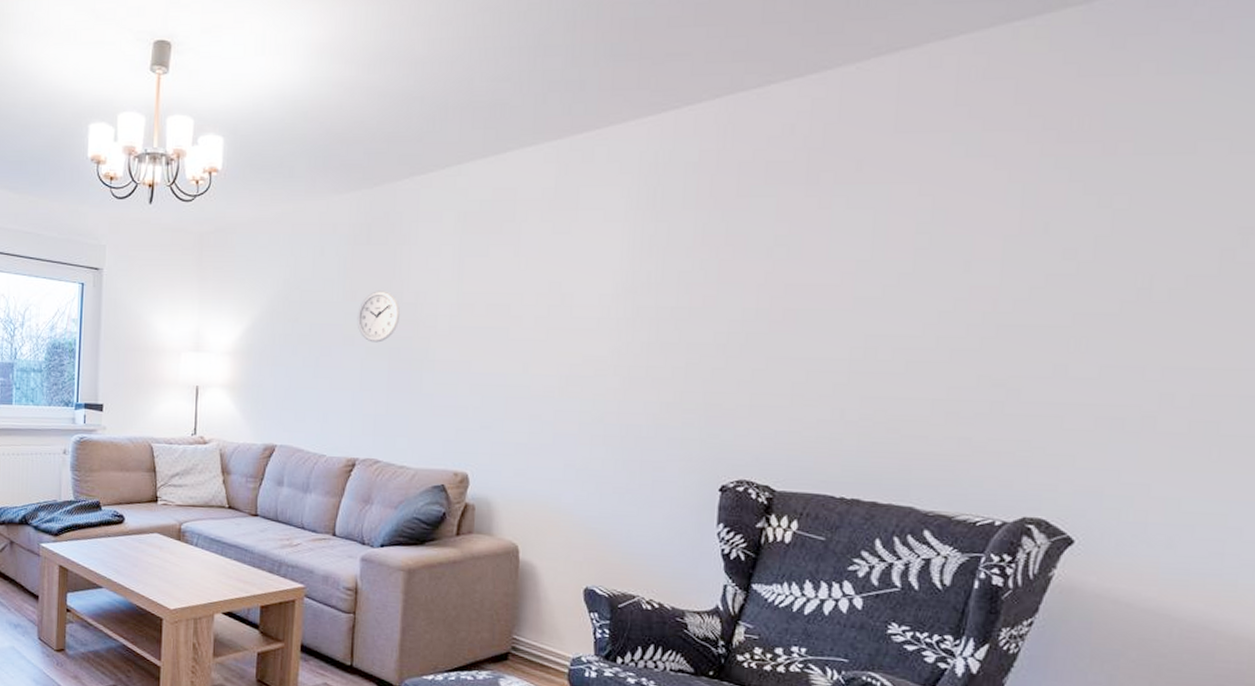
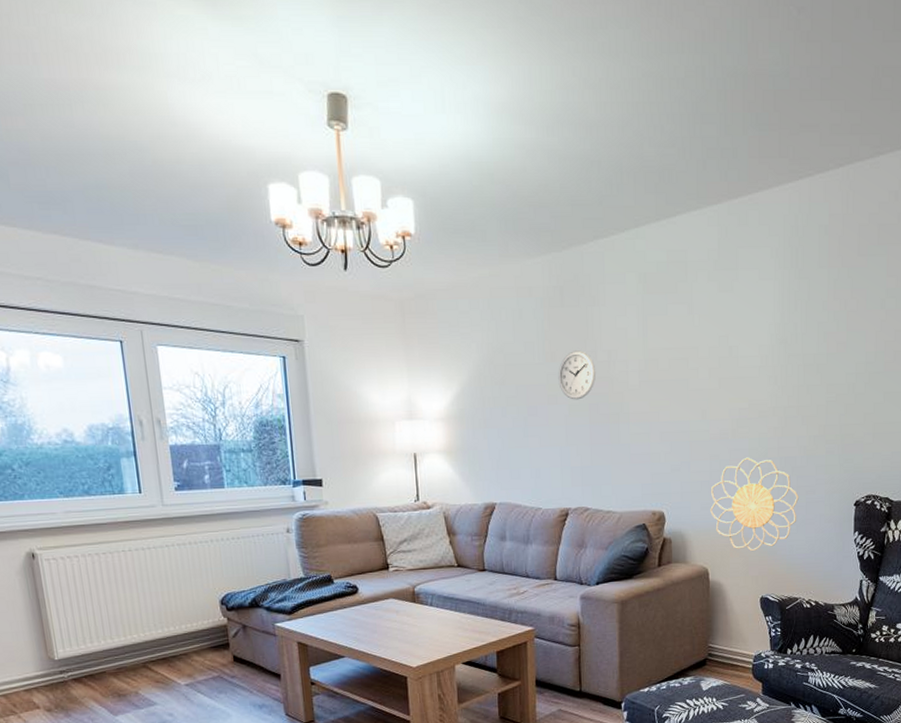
decorative wall piece: none [525,420,643,532] -> present [710,457,799,552]

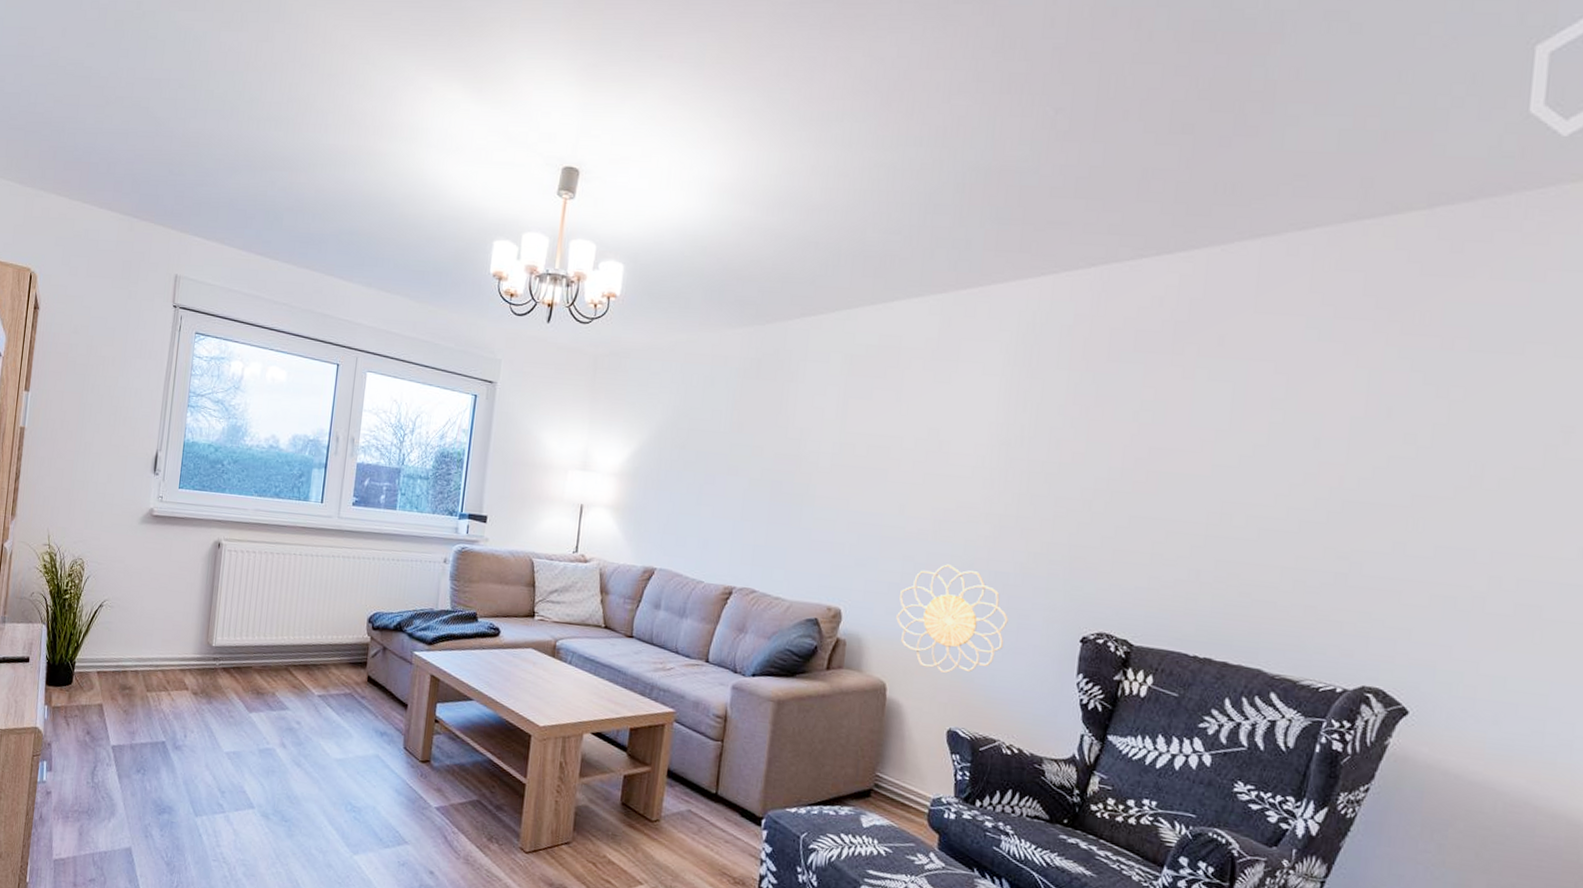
wall clock: present [558,350,596,400] -> none [742,424,785,475]

